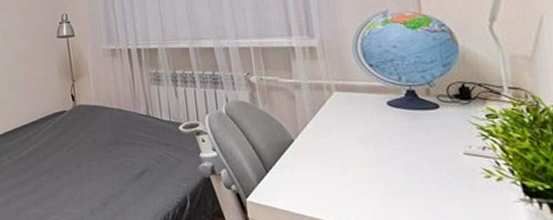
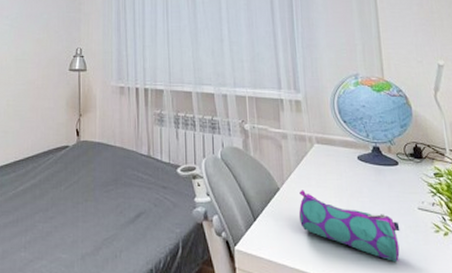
pencil case: none [317,140,441,210] -> present [298,190,400,263]

